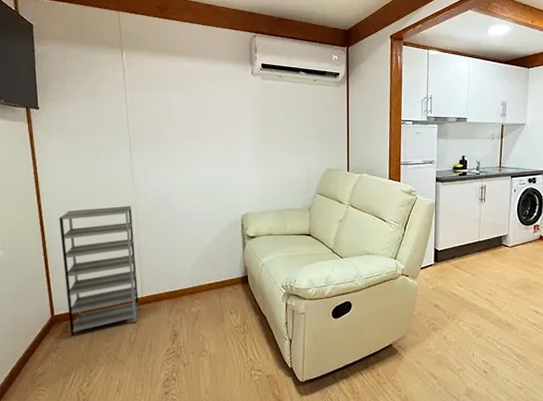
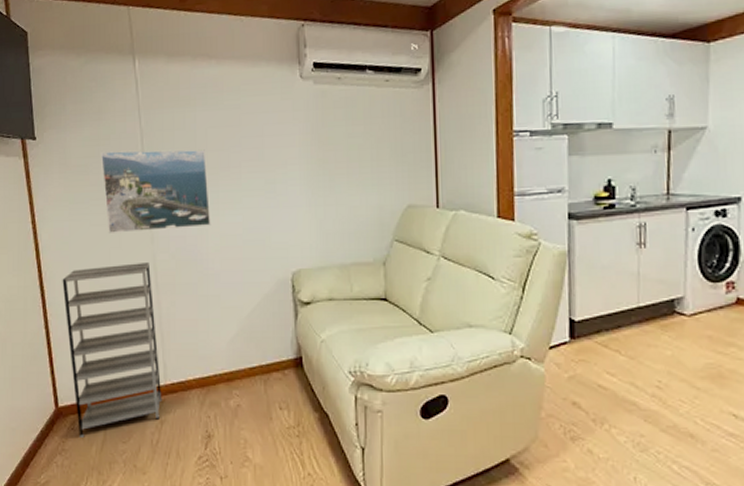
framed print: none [93,121,181,183] -> present [100,149,211,233]

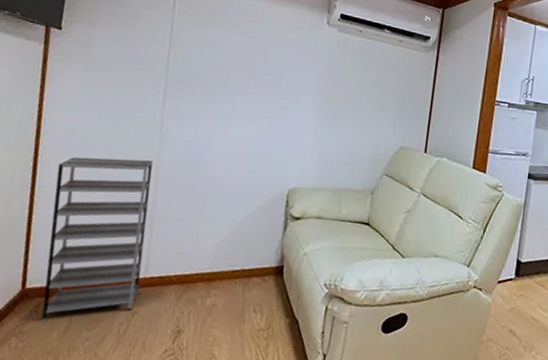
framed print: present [100,149,211,233] -> none [117,53,229,137]

